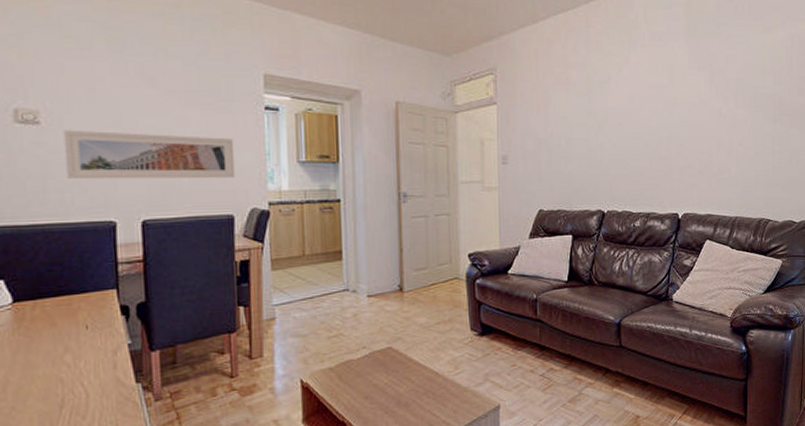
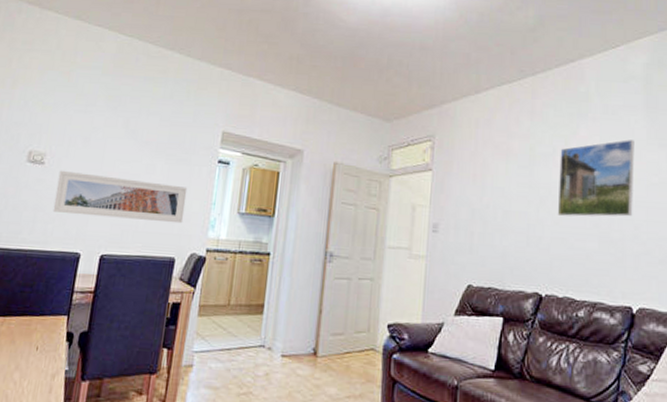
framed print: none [614,64,678,139] -> present [557,139,635,217]

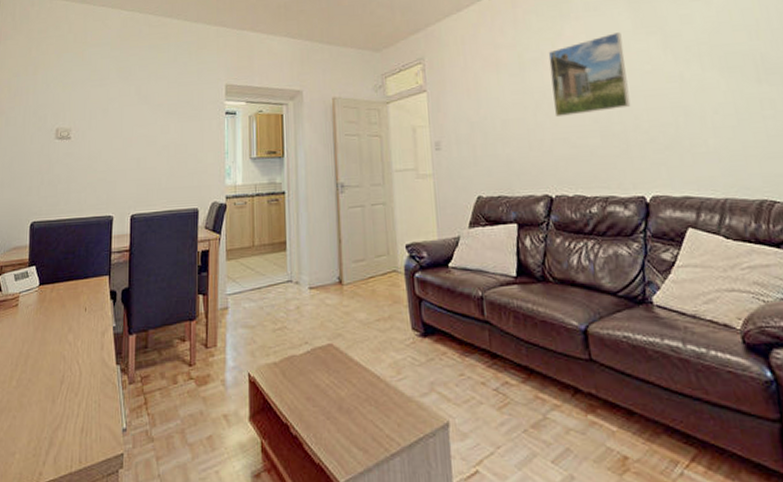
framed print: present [52,170,188,224] -> none [83,140,201,181]

